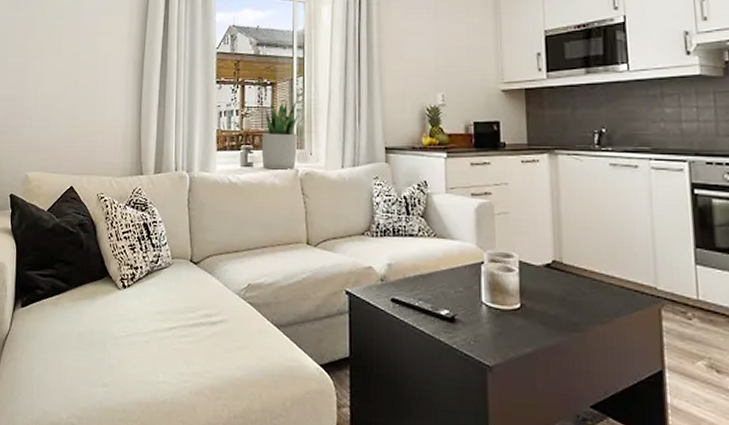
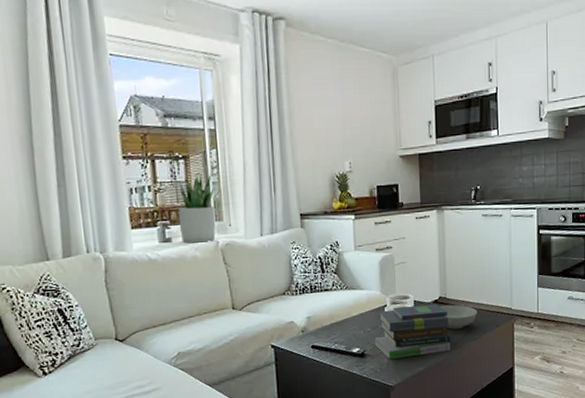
books: none [467,266,570,333] -> present [374,303,451,359]
bowl: none [554,271,607,305] -> present [440,304,477,329]

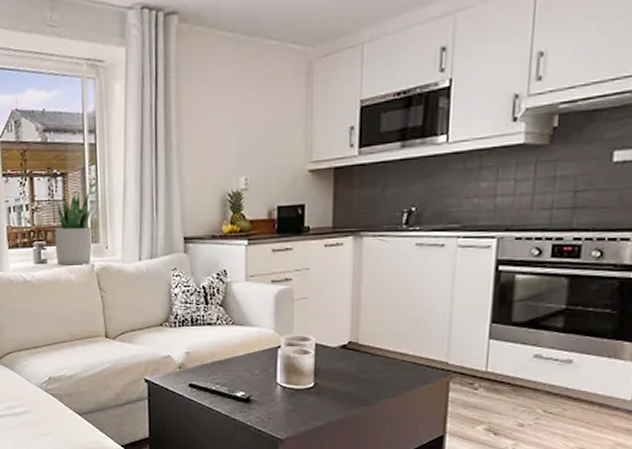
books: present [374,303,451,359] -> none [263,349,360,409]
bowl: present [440,304,477,329] -> none [349,351,399,381]

